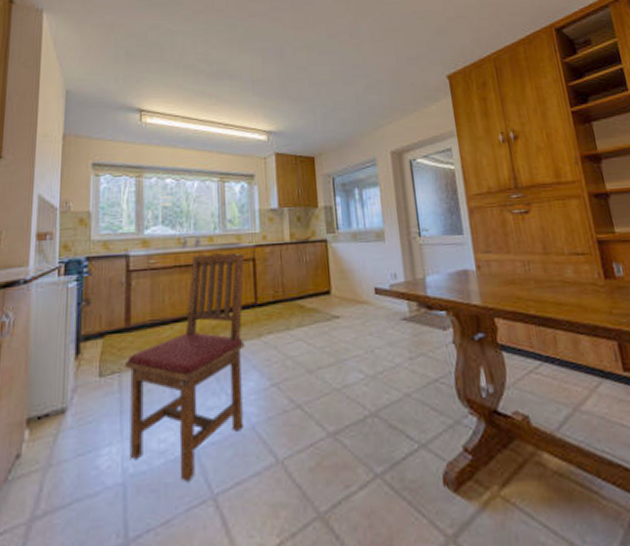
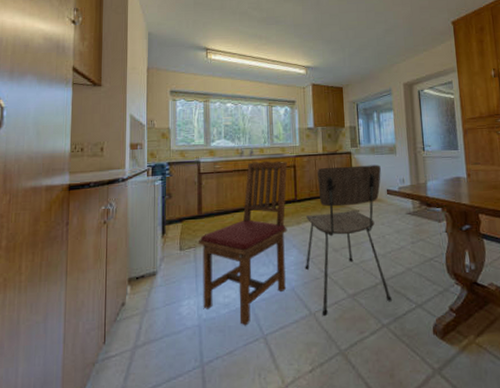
dining chair: none [269,255,387,464] -> present [305,165,392,316]

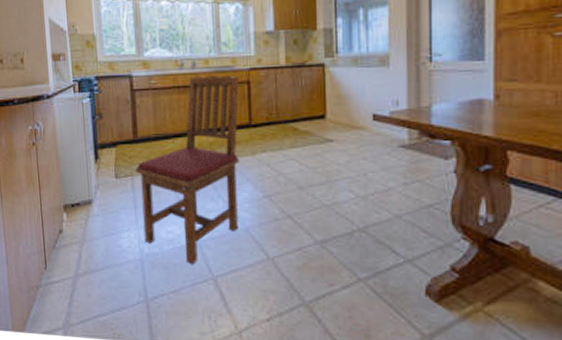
dining chair: present [305,165,392,316] -> none [261,81,372,262]

